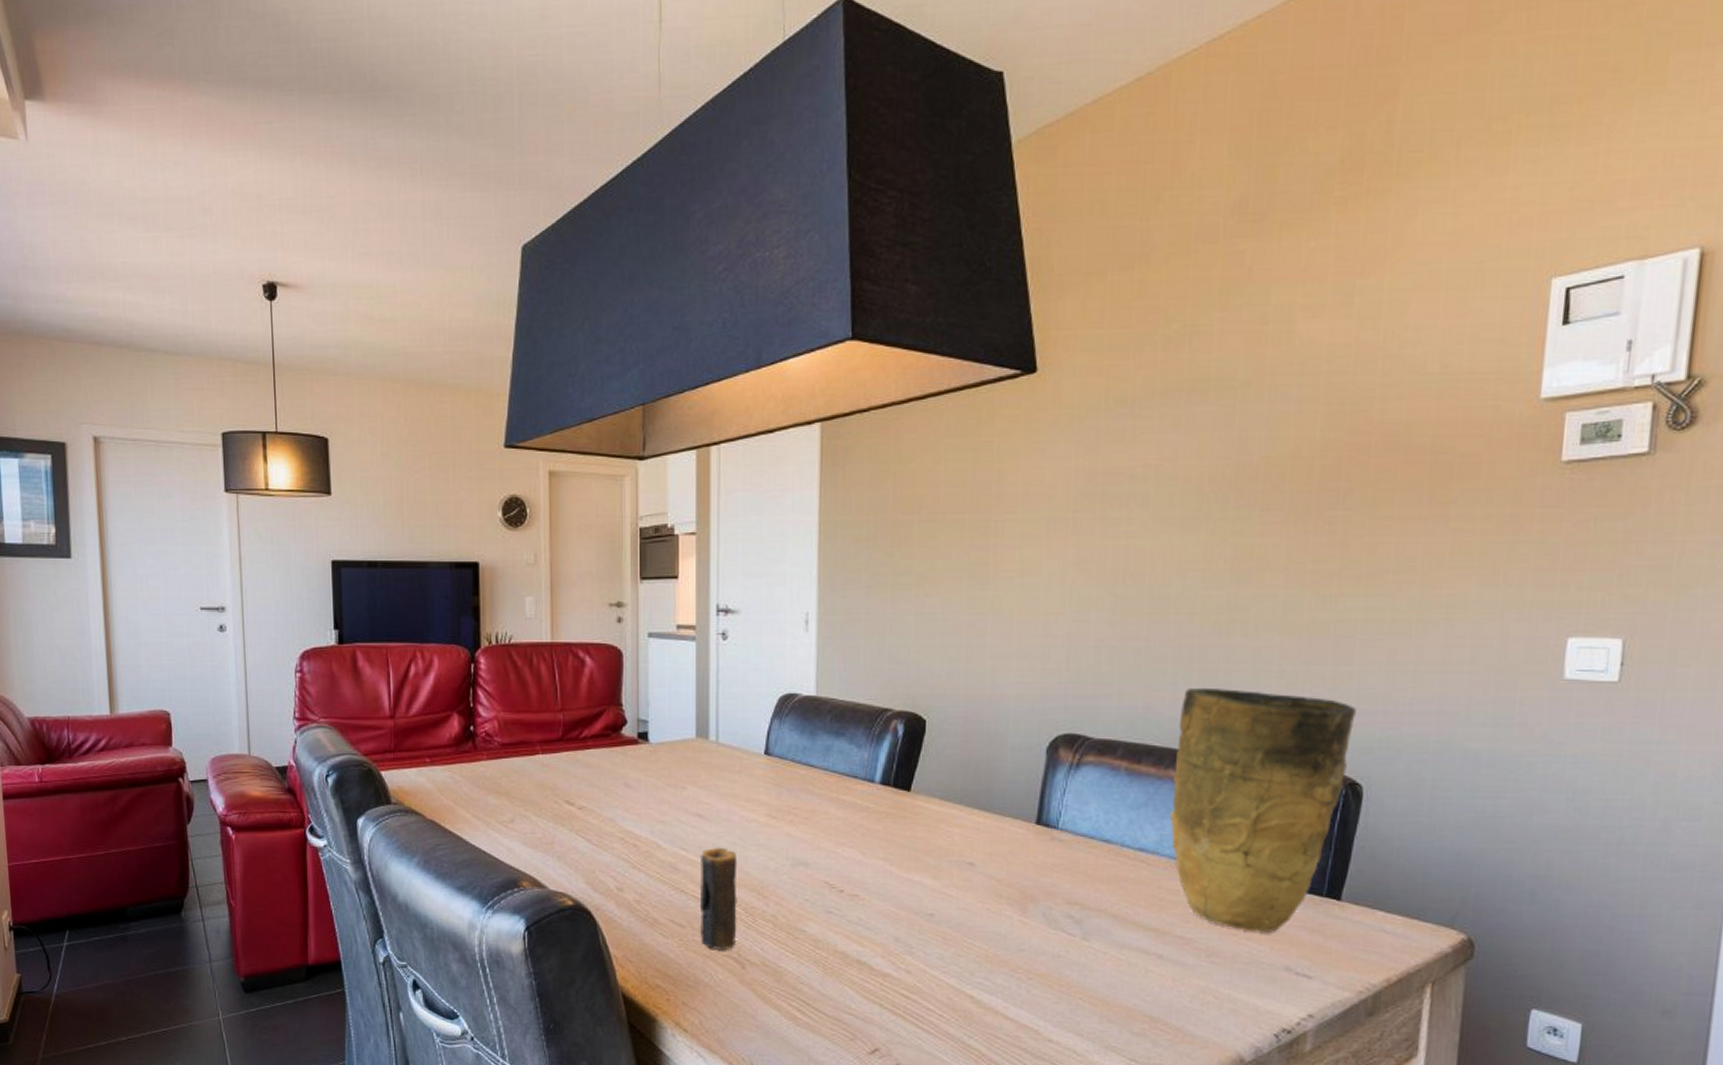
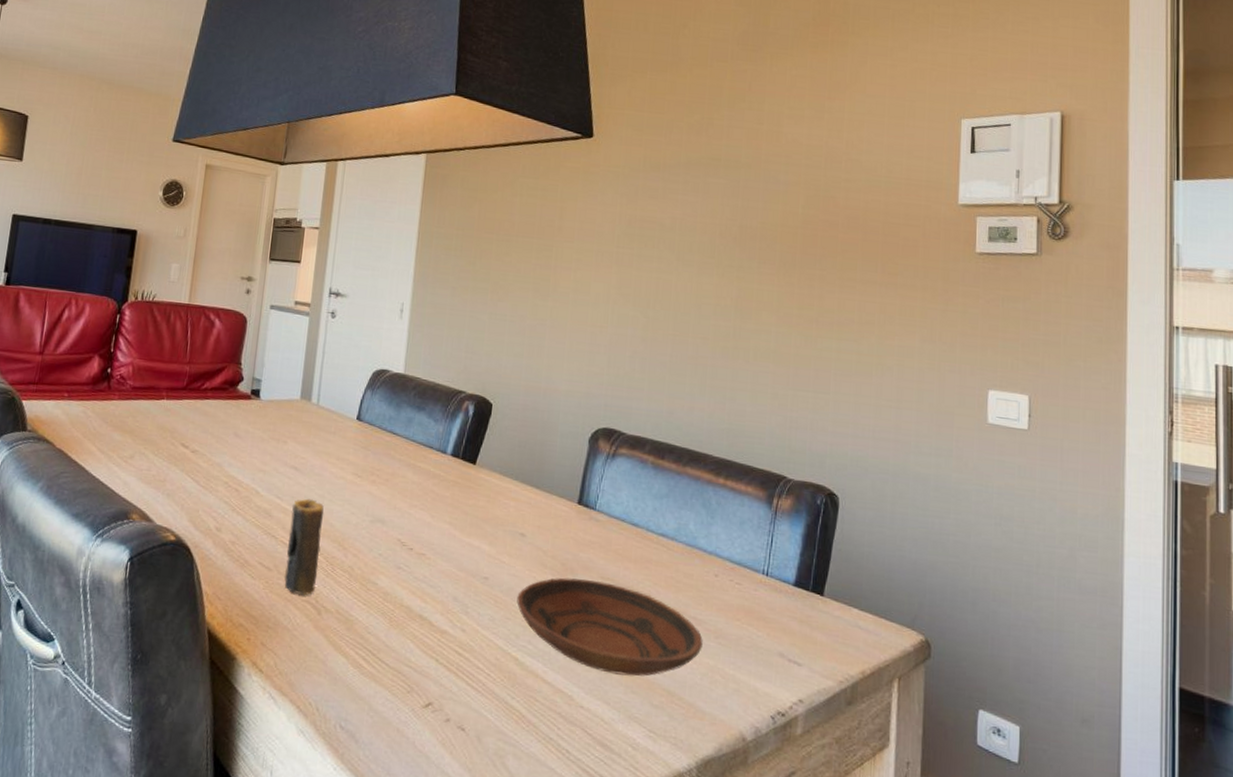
bowl: none [969,906,1192,1005] -> present [517,577,703,676]
vase: present [1170,688,1356,932] -> none [686,400,832,620]

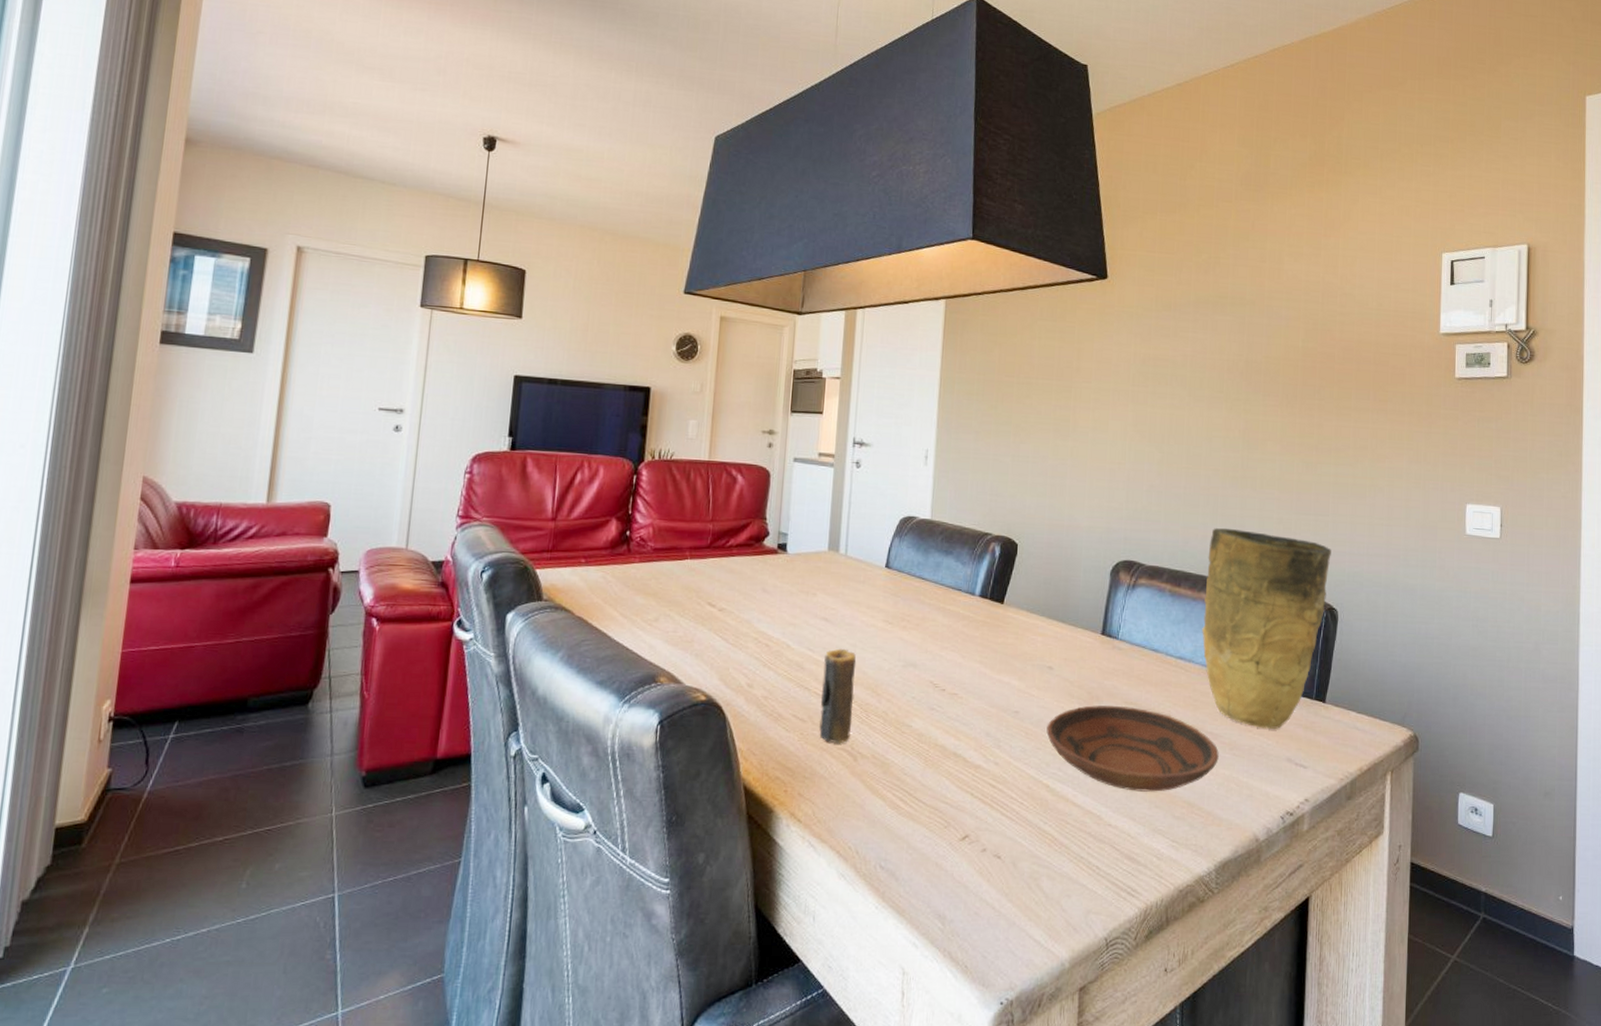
vase: none [686,400,832,620] -> present [1202,528,1331,729]

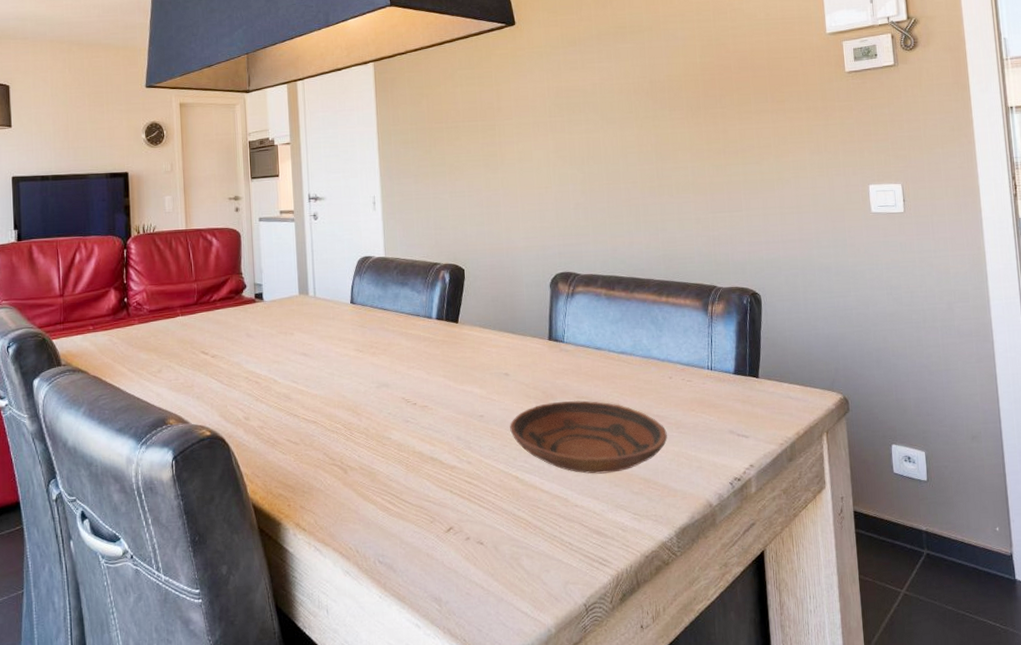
candle: present [818,648,857,744] -> none [308,378,339,461]
vase: present [1202,528,1331,729] -> none [636,233,749,407]

